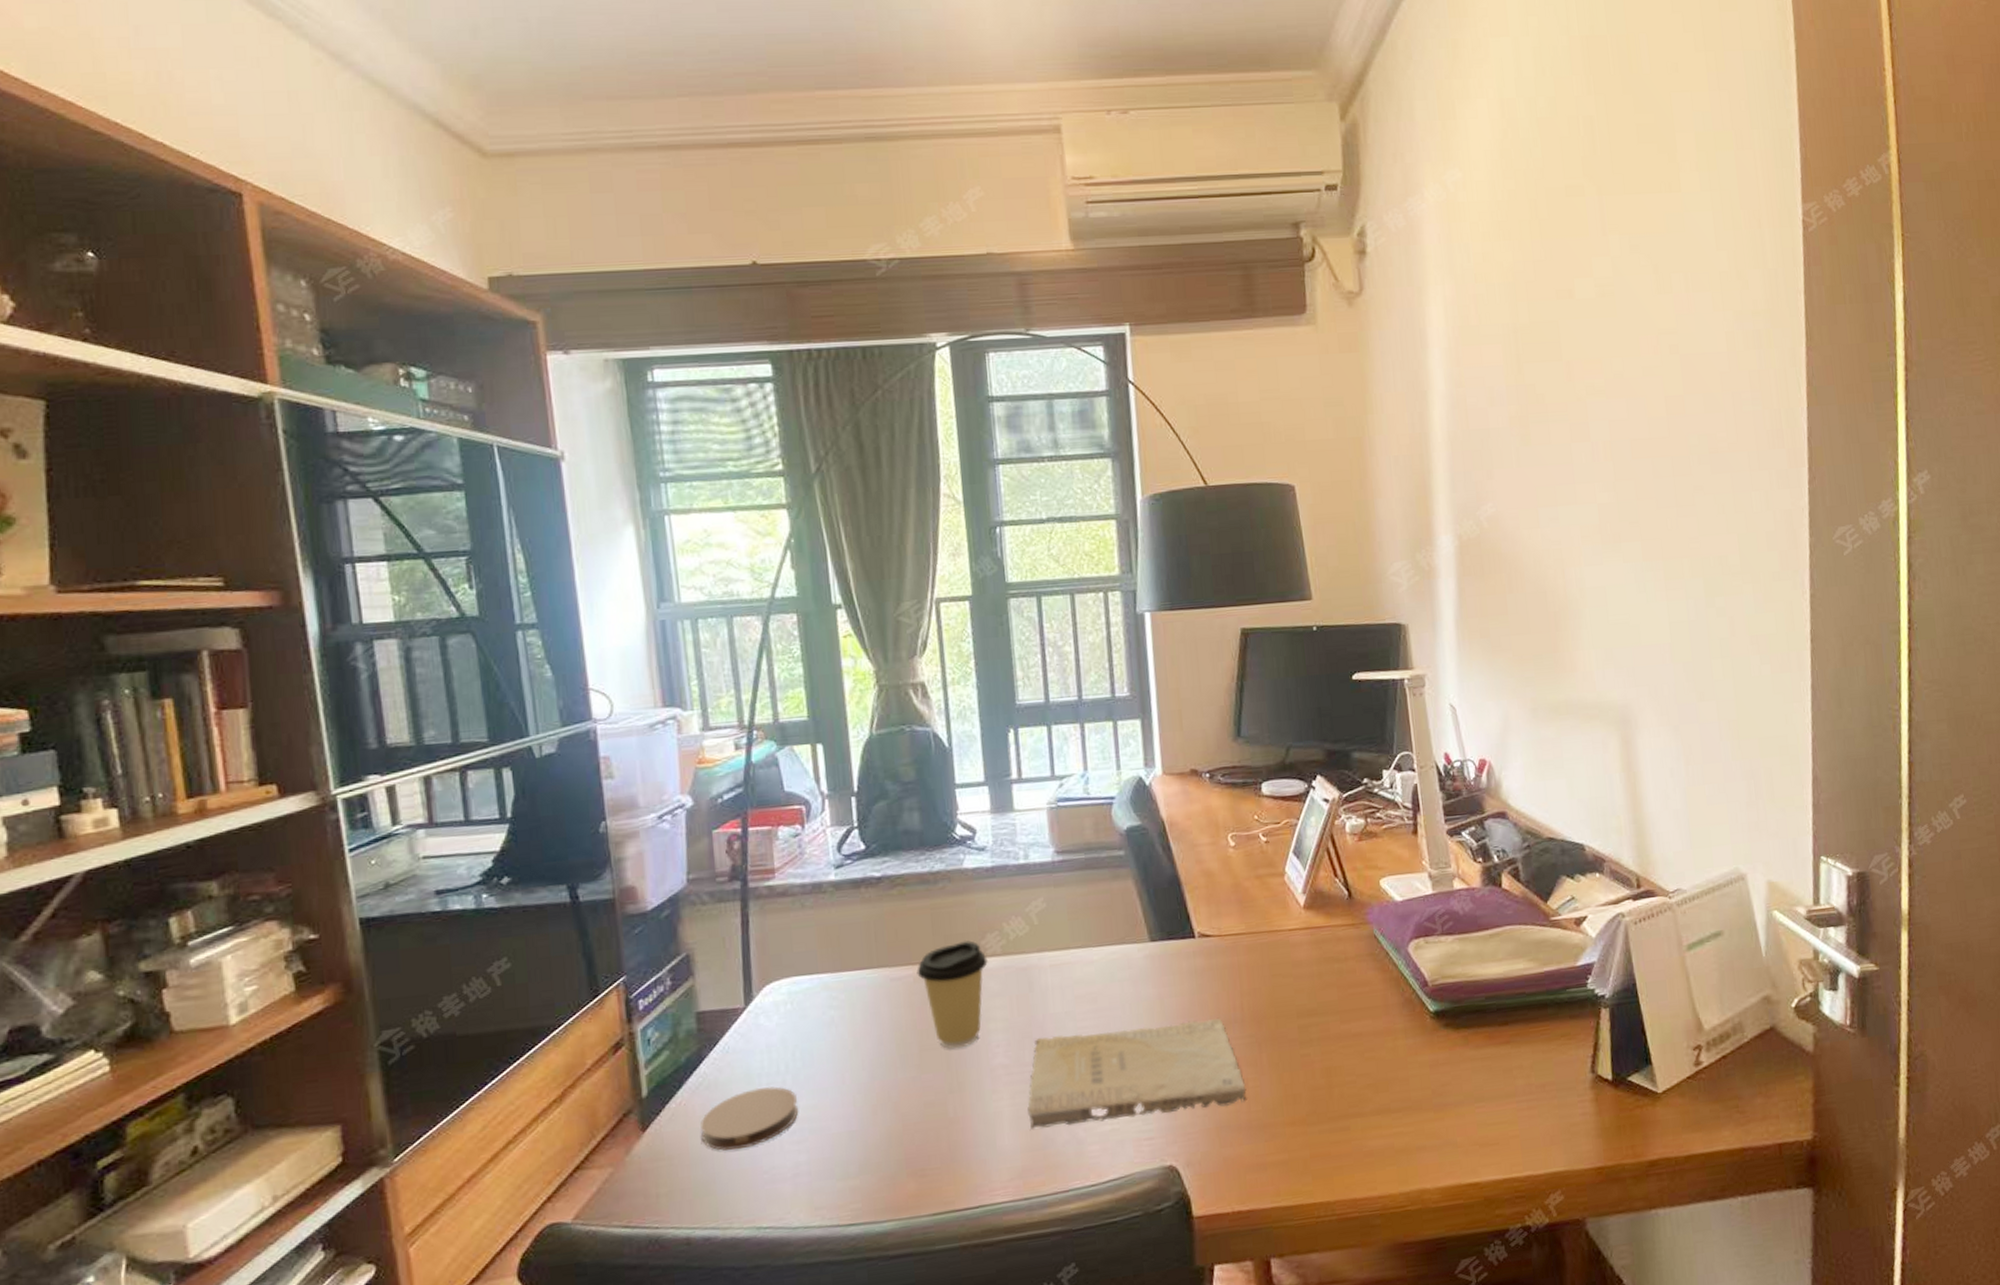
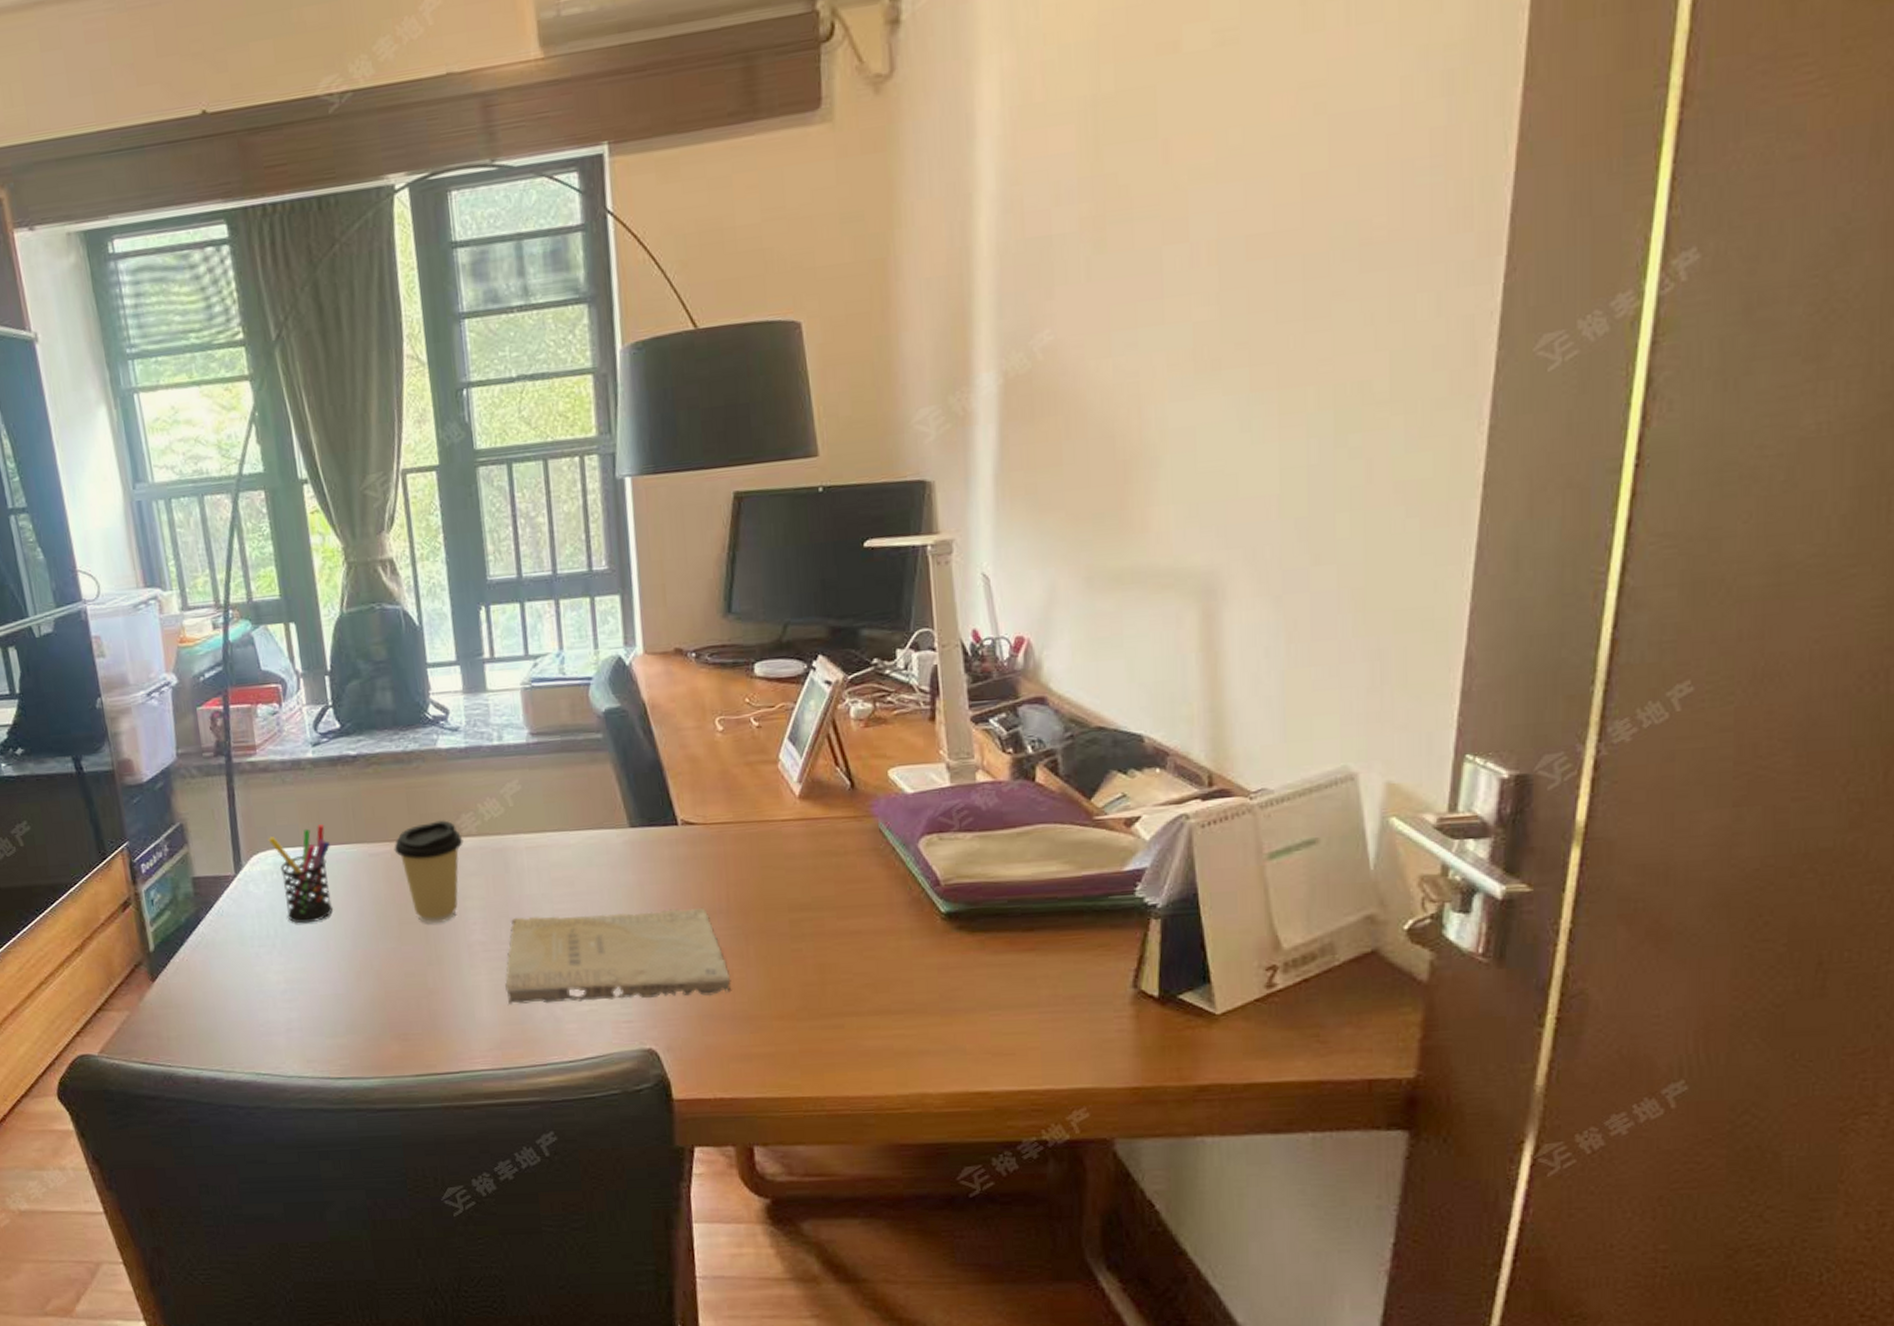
coaster: present [700,1086,799,1151] -> none [202,949,289,1004]
pen holder: none [783,949,851,1057] -> present [268,824,334,924]

